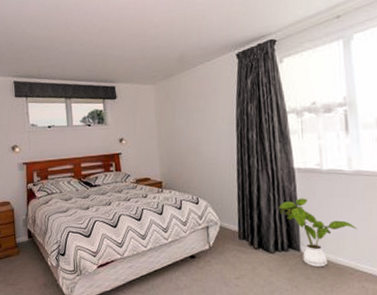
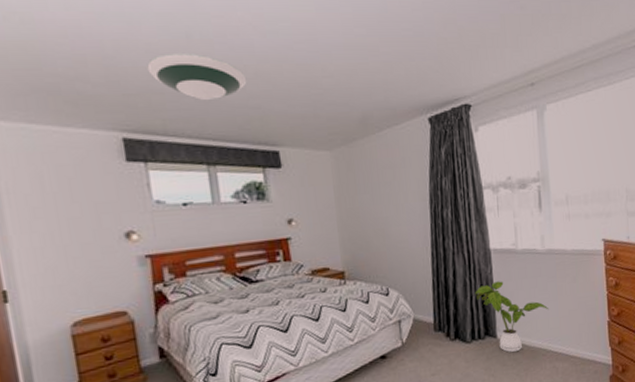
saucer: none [31,19,95,52] -> present [147,52,247,100]

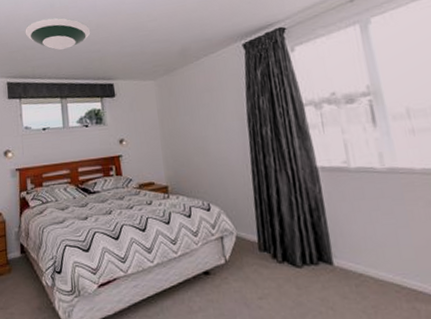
house plant: present [475,281,549,353] -> none [302,201,399,285]

